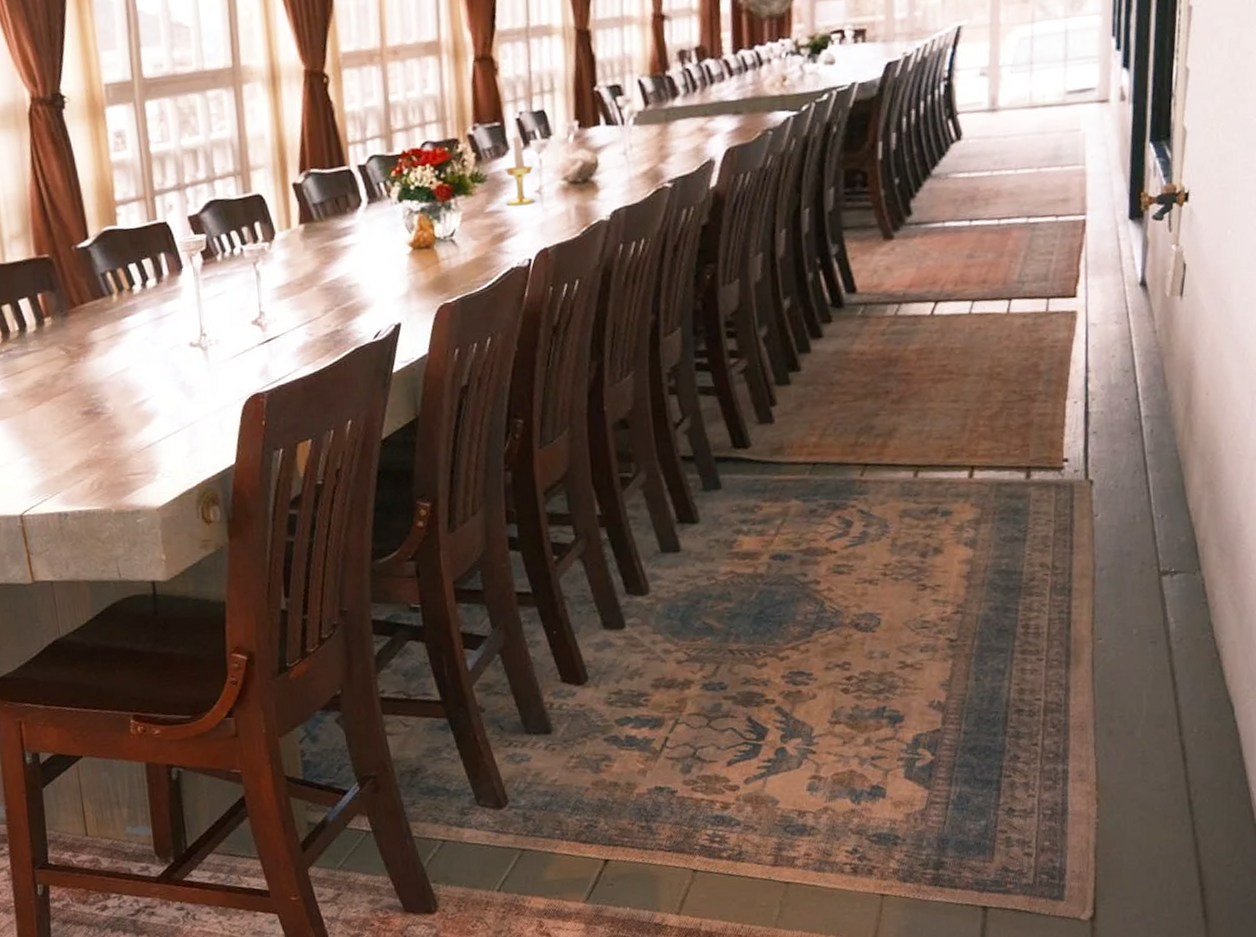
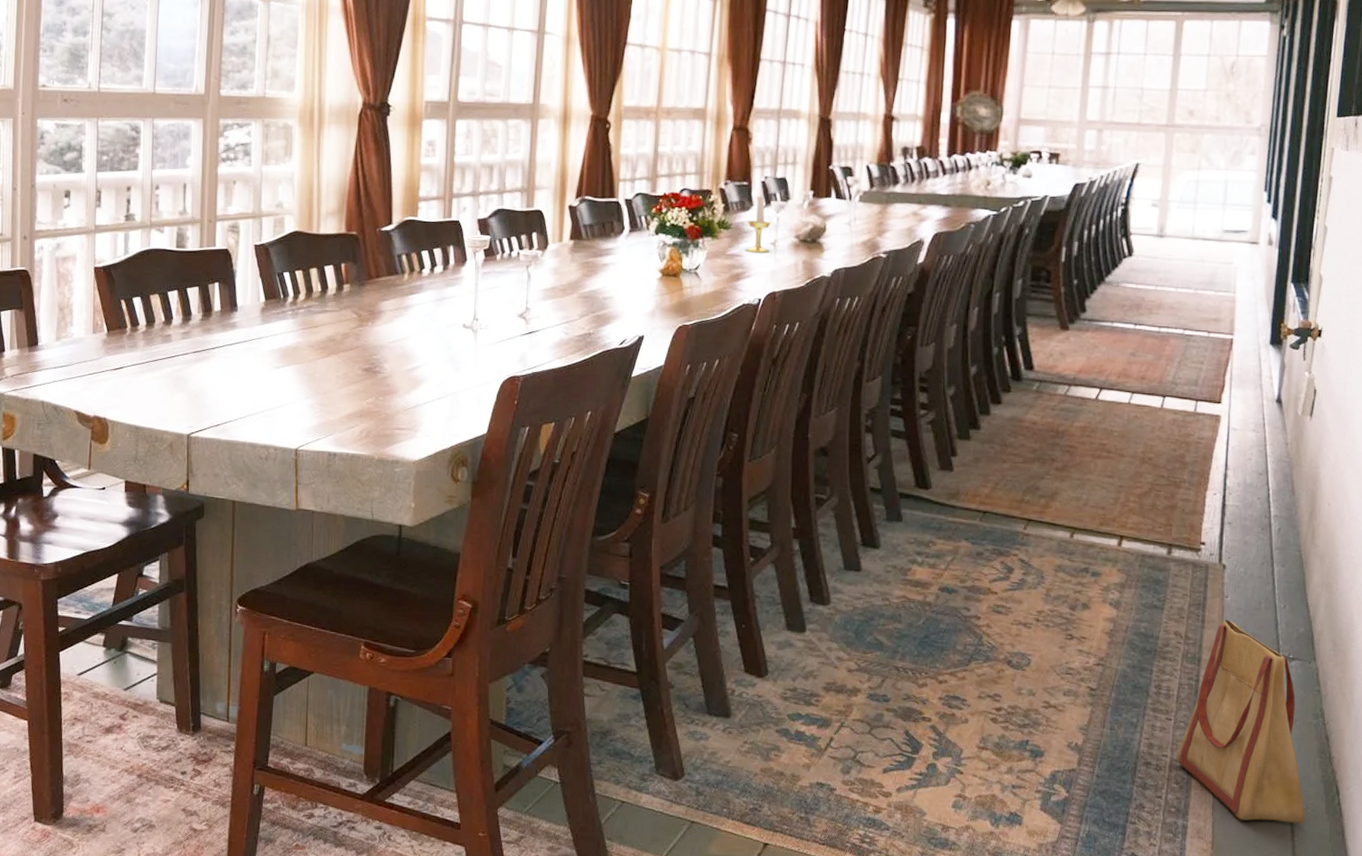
shopping bag: none [1051,540,1199,755] -> present [1176,619,1306,824]

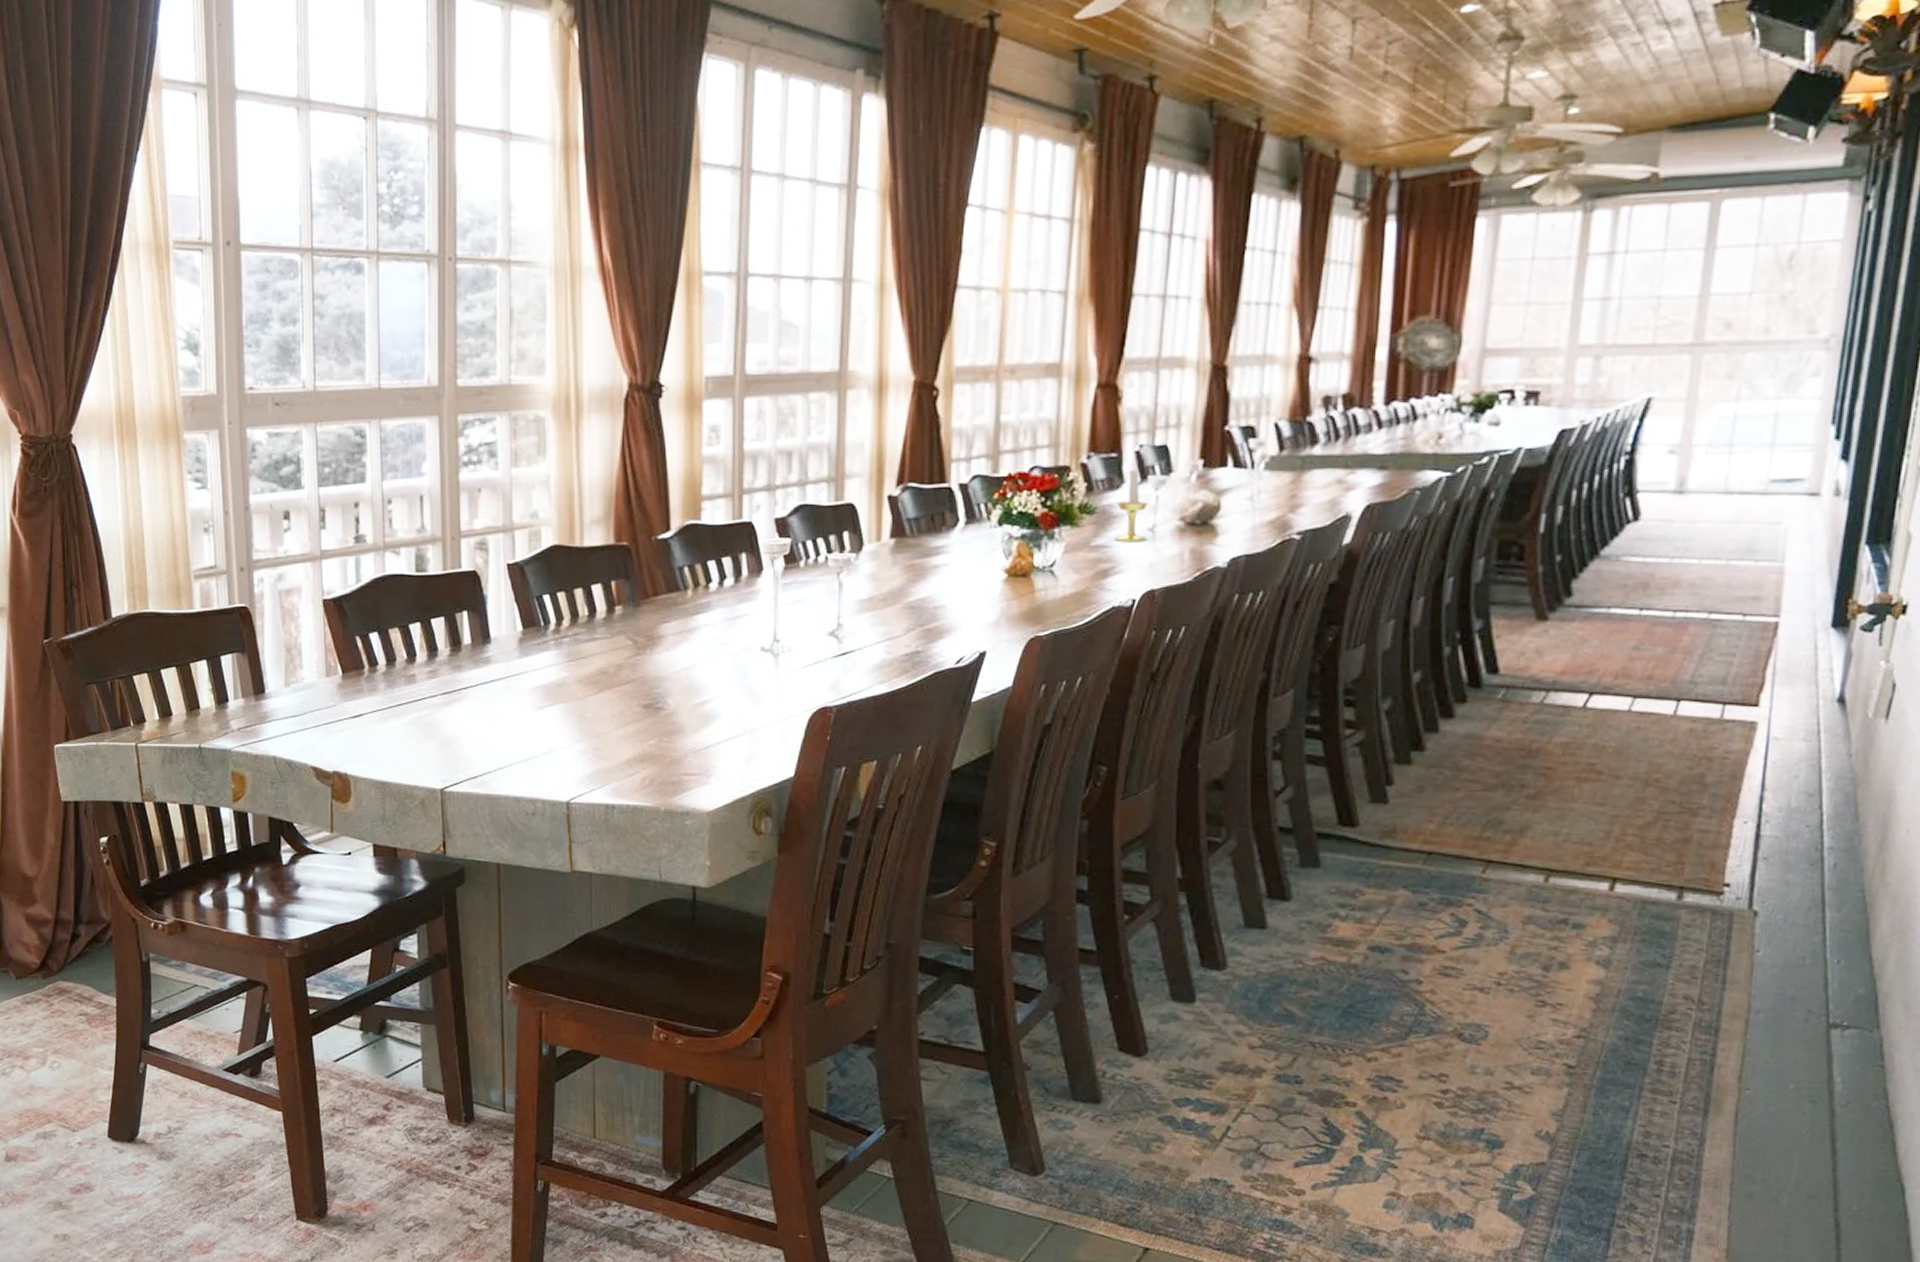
shopping bag: present [1176,619,1306,824] -> none [1682,978,1857,1229]

